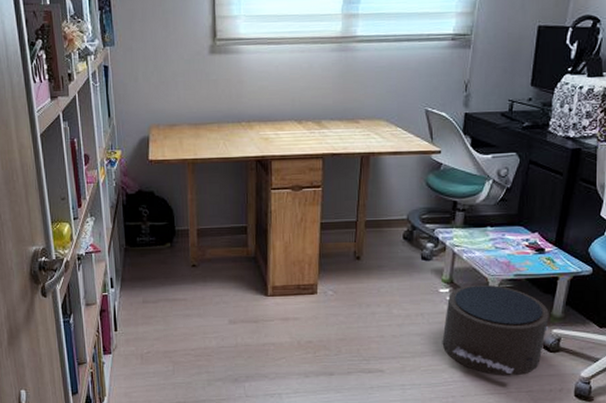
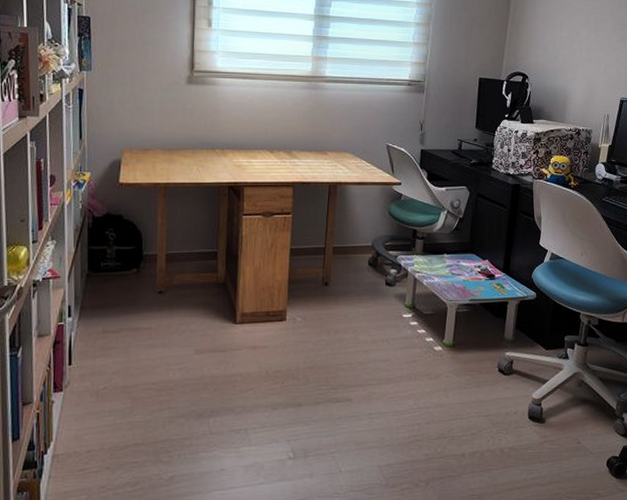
pouf: present [442,284,549,376] -> none [406,309,502,401]

